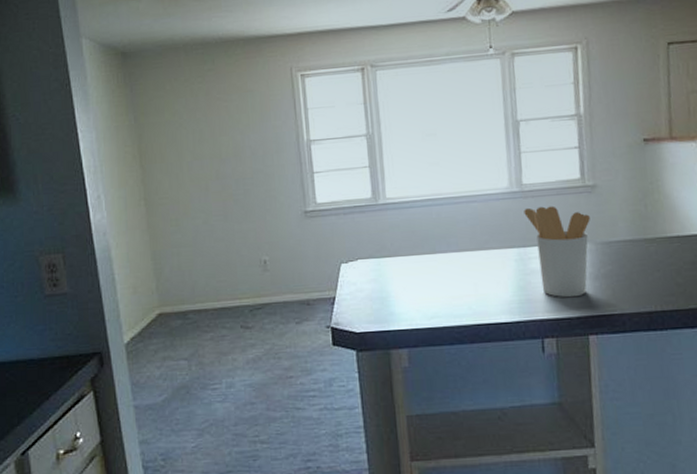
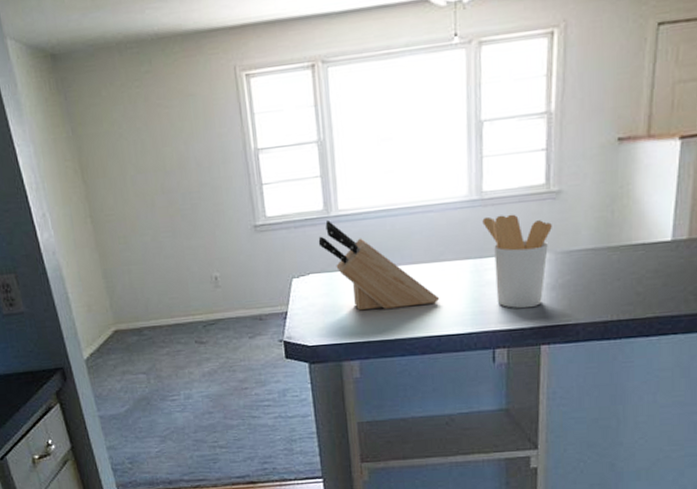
knife block: none [366,208,487,297] -> present [318,221,440,311]

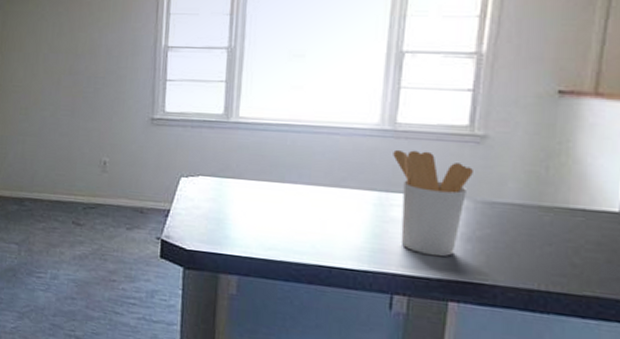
knife block: present [318,221,440,311] -> none [213,126,336,231]

